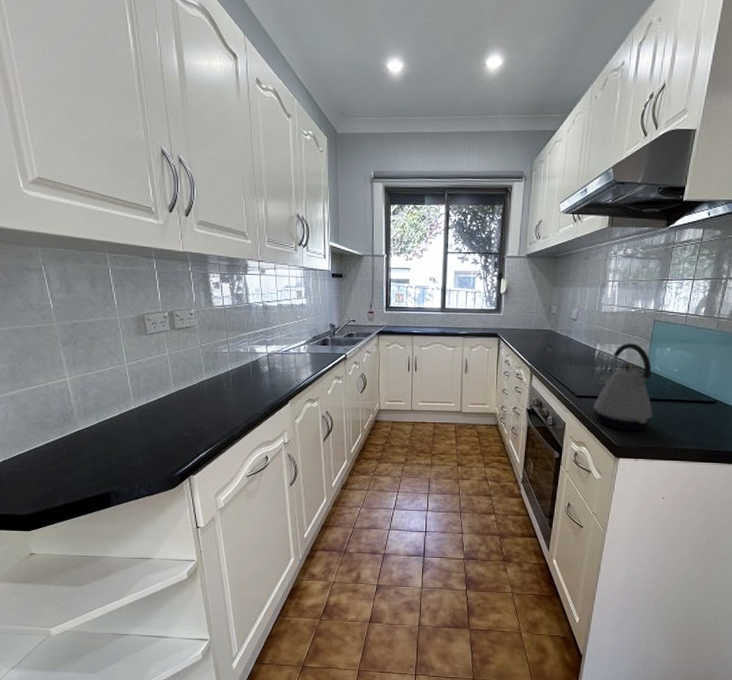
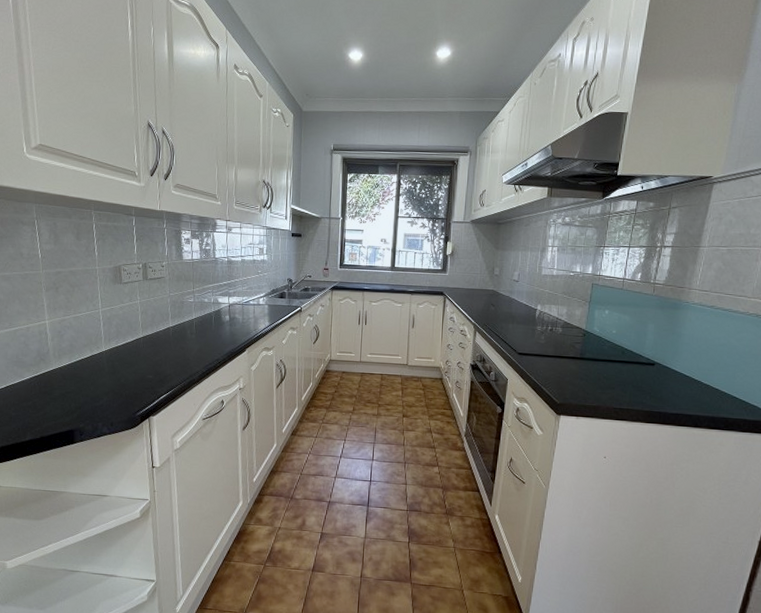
kettle: present [593,343,653,430] -> none [535,305,593,389]

